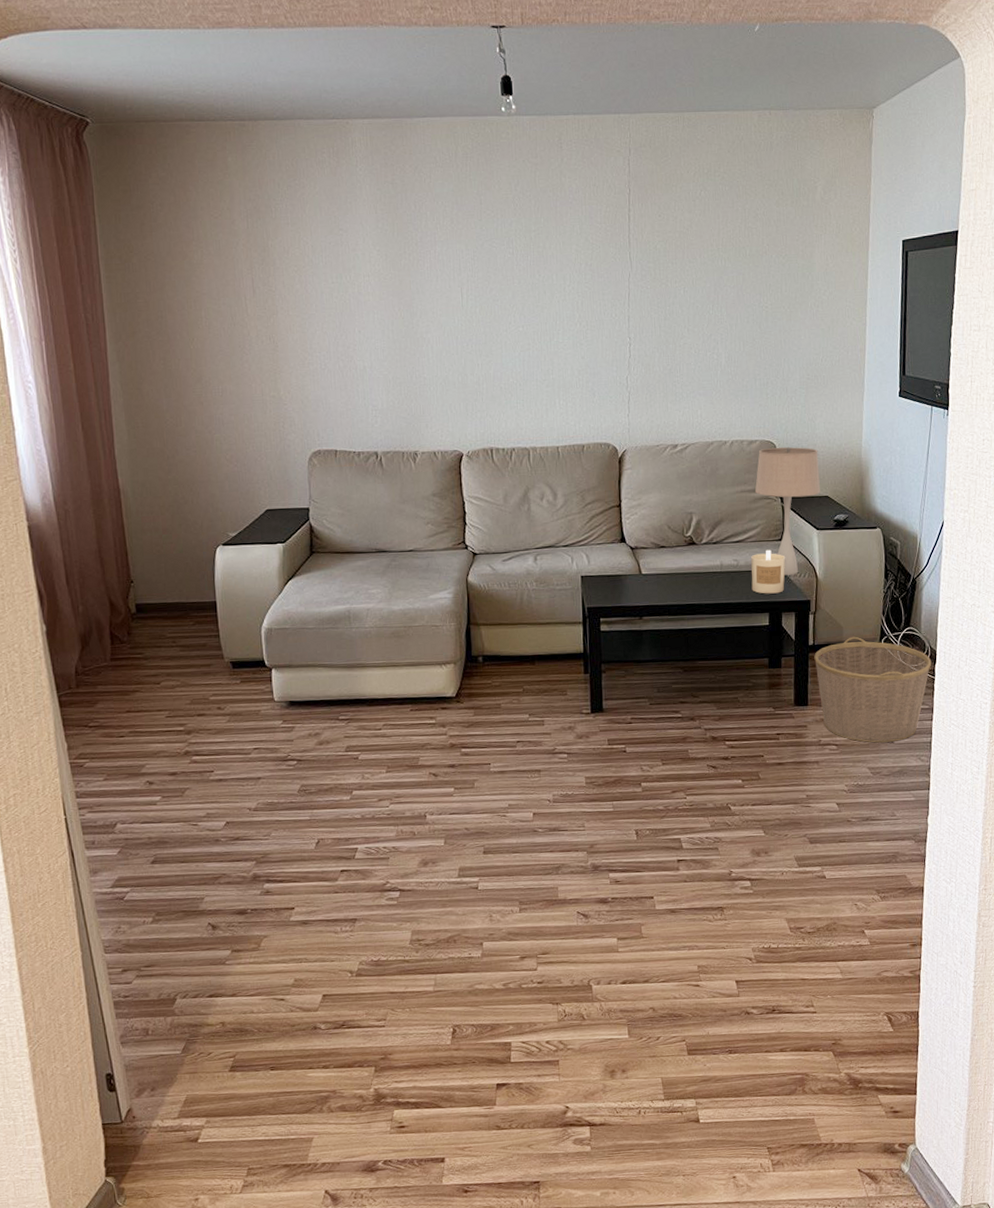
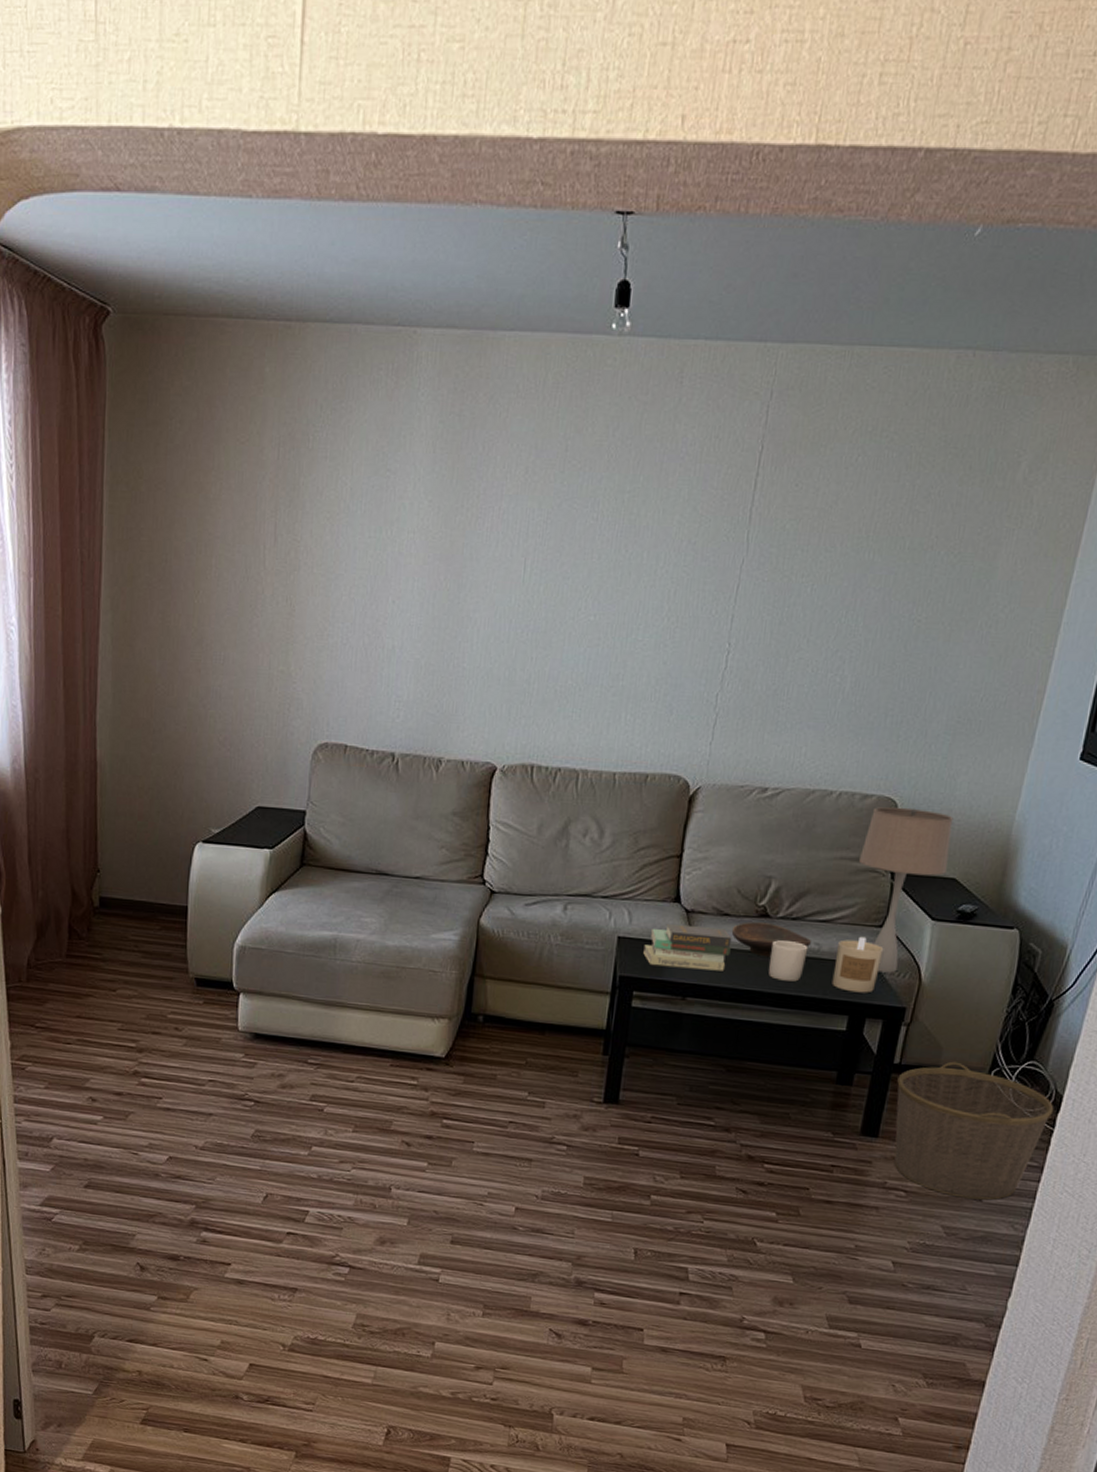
books: none [603,558,671,596] -> present [643,923,732,971]
decorative bowl: none [668,549,731,576] -> present [731,921,812,958]
mug: none [701,560,730,593] -> present [767,940,809,982]

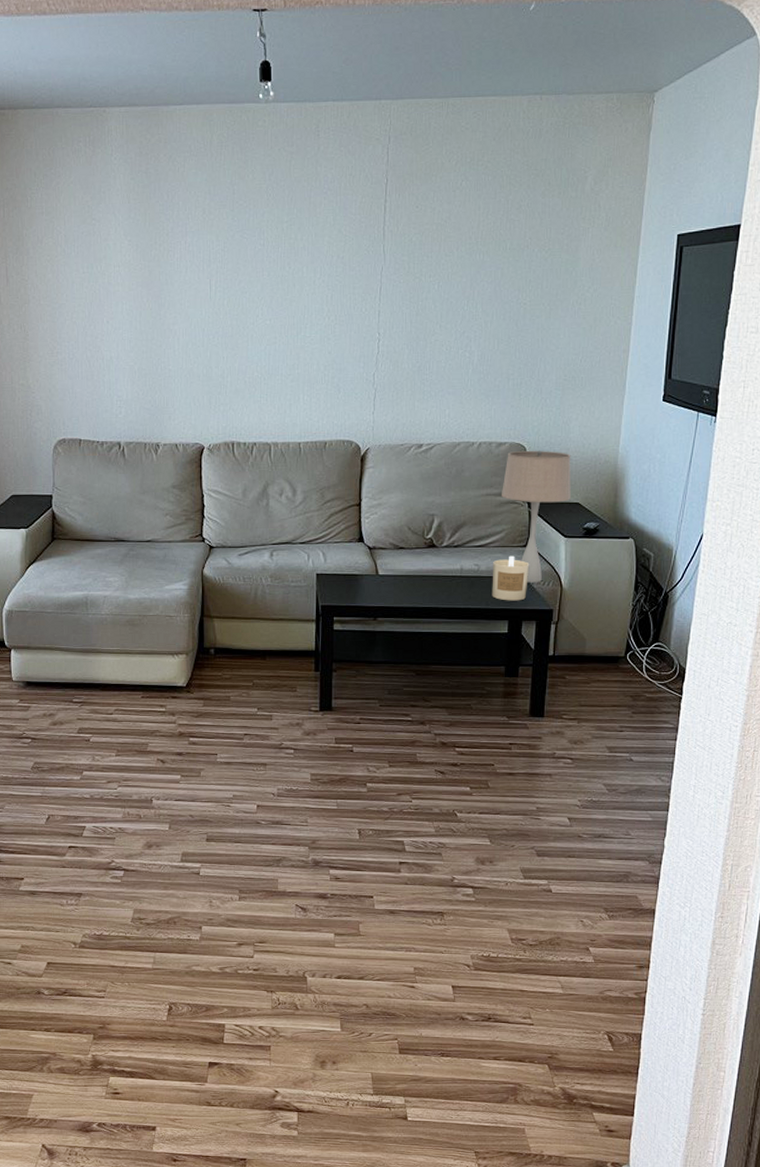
books: present [643,923,732,971] -> none [338,559,408,595]
decorative bowl: present [731,921,812,958] -> none [407,552,472,579]
mug: present [767,940,809,982] -> none [440,565,470,597]
basket: present [894,1061,1054,1201] -> none [554,649,680,759]

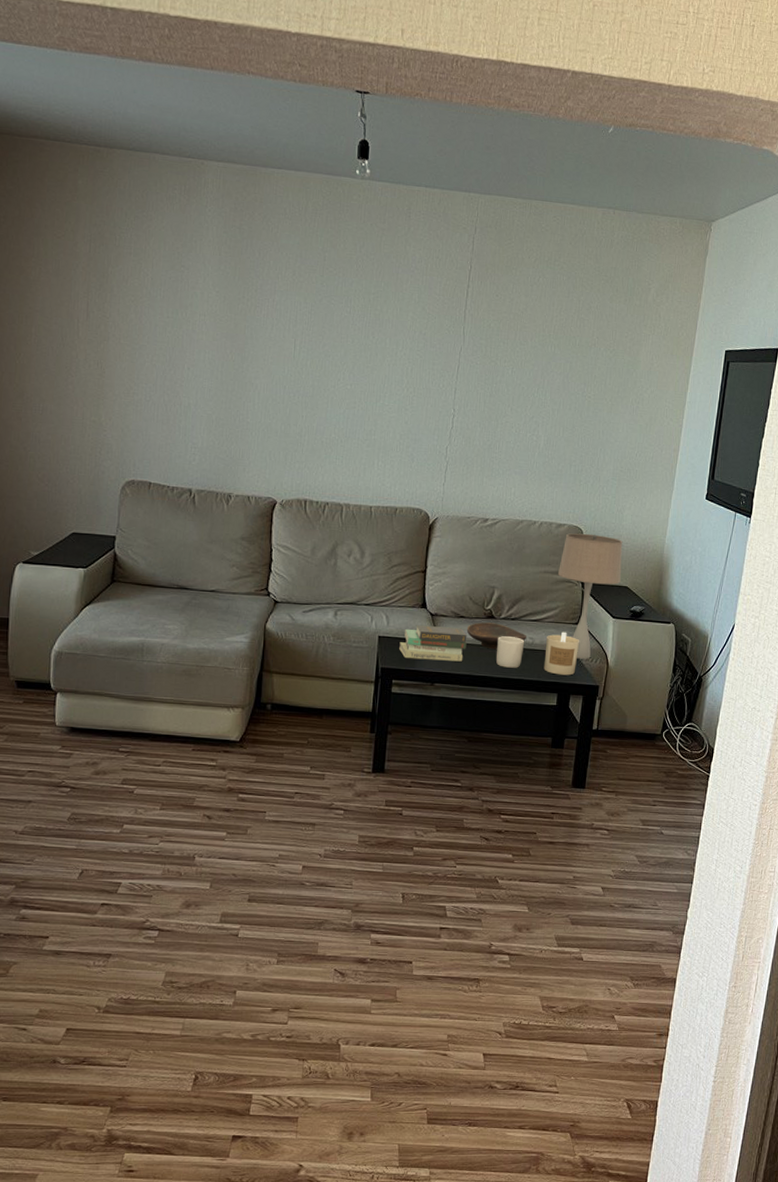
books: none [338,559,408,595] -> present [399,624,467,662]
decorative bowl: none [407,552,472,579] -> present [466,622,527,650]
mug: none [440,565,470,597] -> present [495,636,525,668]

